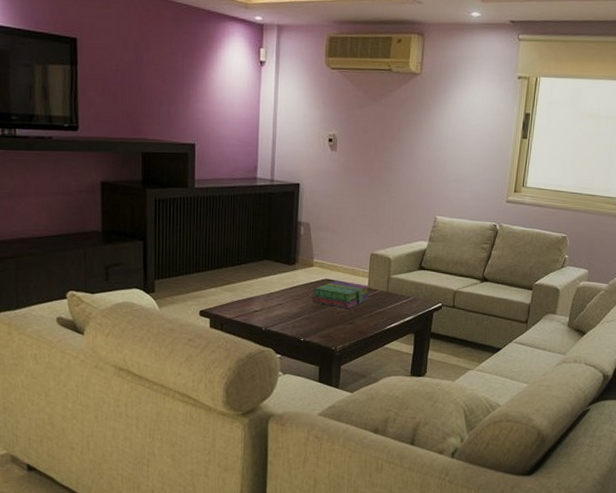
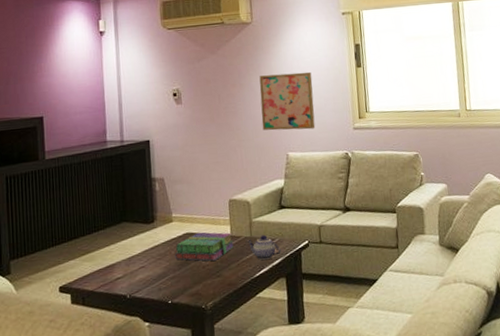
teapot: none [382,291,414,315] -> present [246,234,281,260]
wall art: none [414,133,474,196] -> present [259,72,316,131]

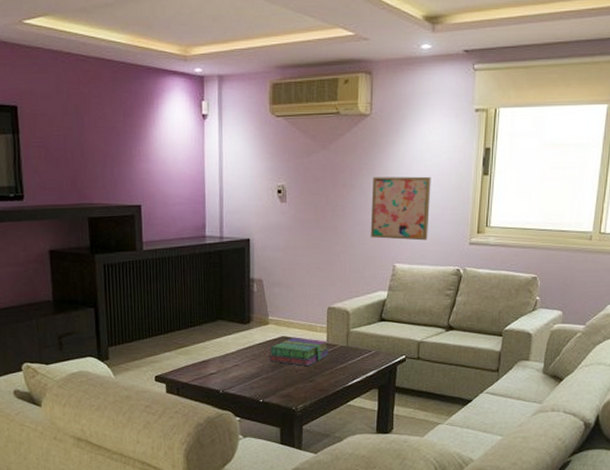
teapot: present [246,234,281,260] -> none [342,345,376,370]

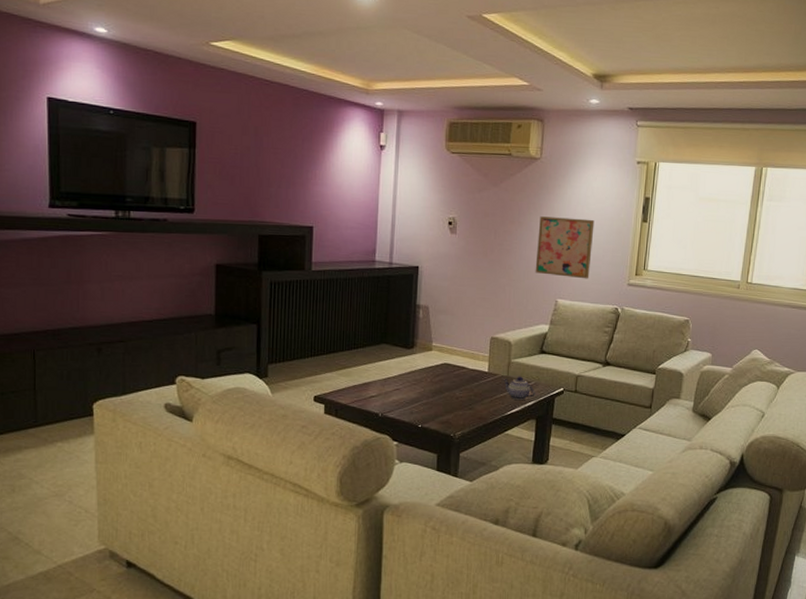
books: present [269,337,330,366] -> none [430,364,491,393]
teapot: none [342,345,376,370] -> present [502,376,535,400]

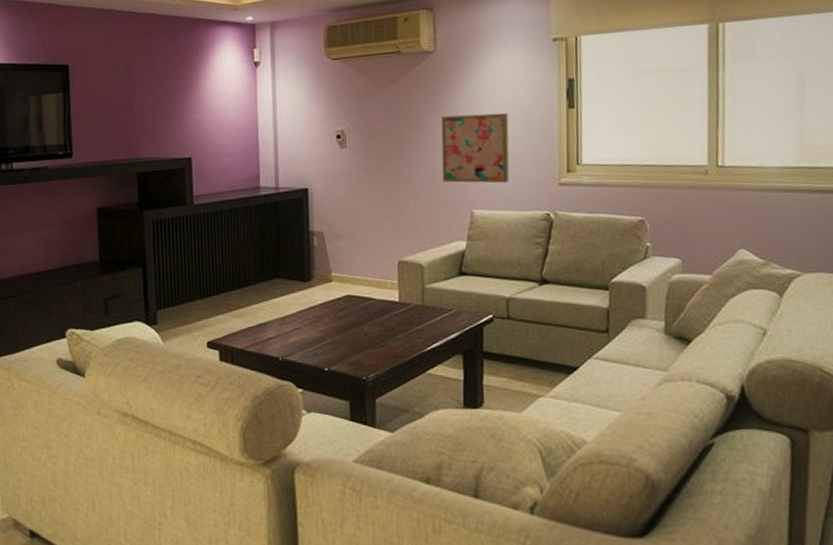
teapot: present [502,376,535,400] -> none [417,304,459,332]

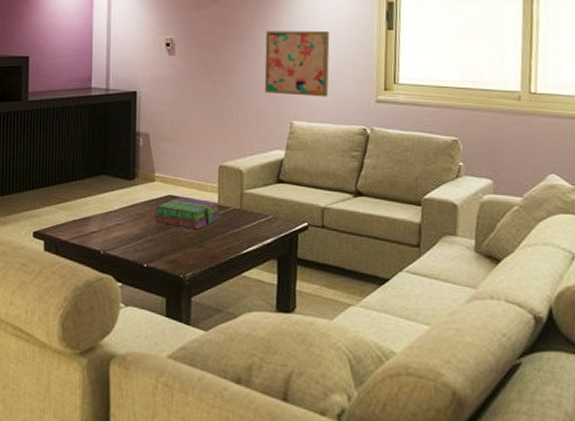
books: none [333,295,403,328] -> present [154,196,221,229]

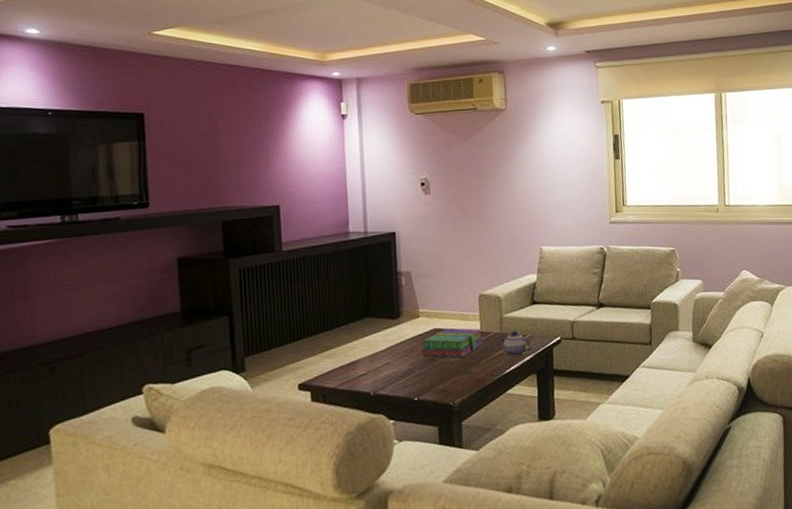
teapot: none [235,209,274,236] -> present [497,330,532,356]
wall art: present [264,30,330,97] -> none [513,163,571,224]

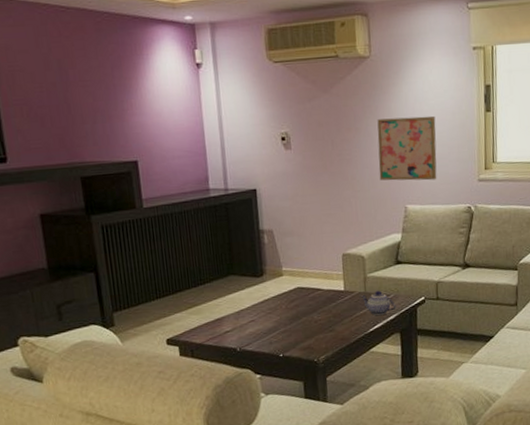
books: present [421,327,484,358] -> none [285,286,348,316]
wall art: none [513,163,571,224] -> present [377,116,437,181]

